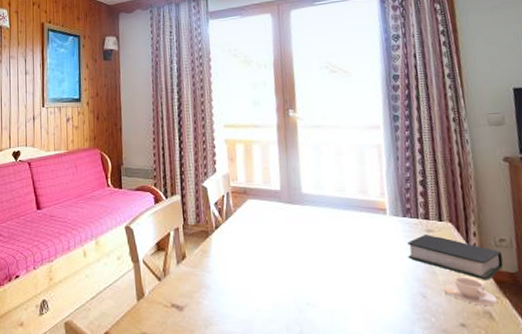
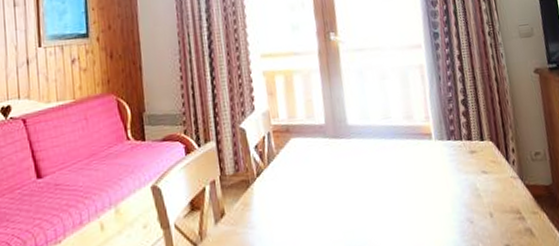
book: present [407,235,504,280] -> none [453,156,540,197]
teacup: present [444,276,498,305] -> none [489,195,537,223]

